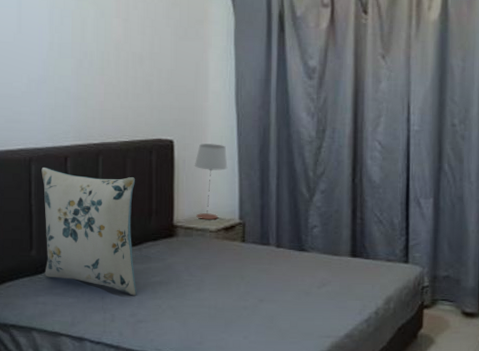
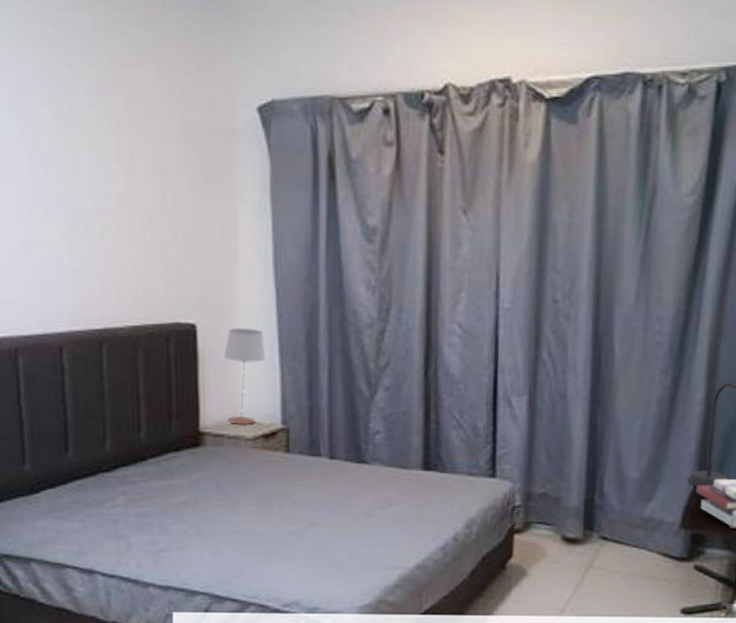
pillow: present [41,167,137,296] -> none [31,359,157,519]

